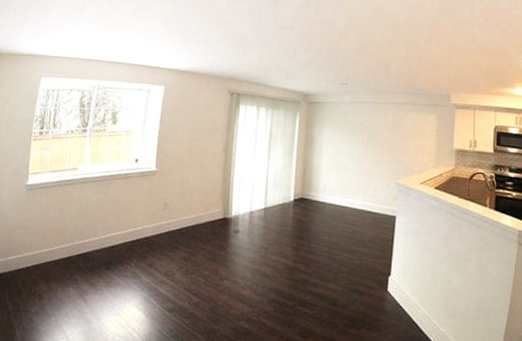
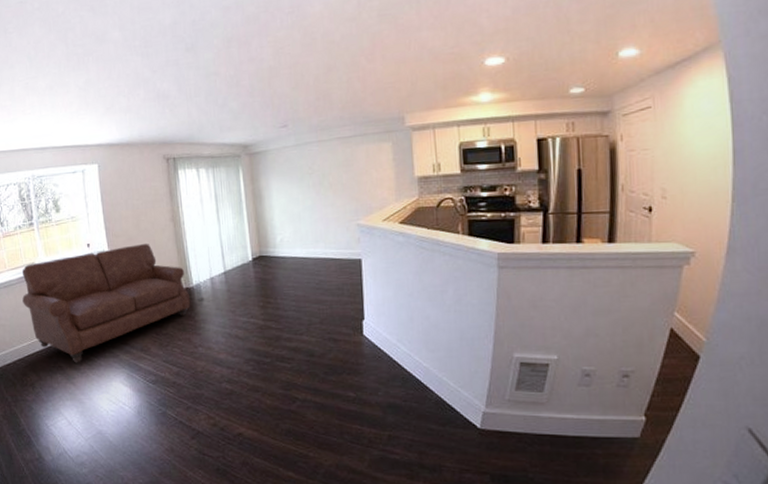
sofa: none [54,167,226,279] -> present [22,243,190,363]

